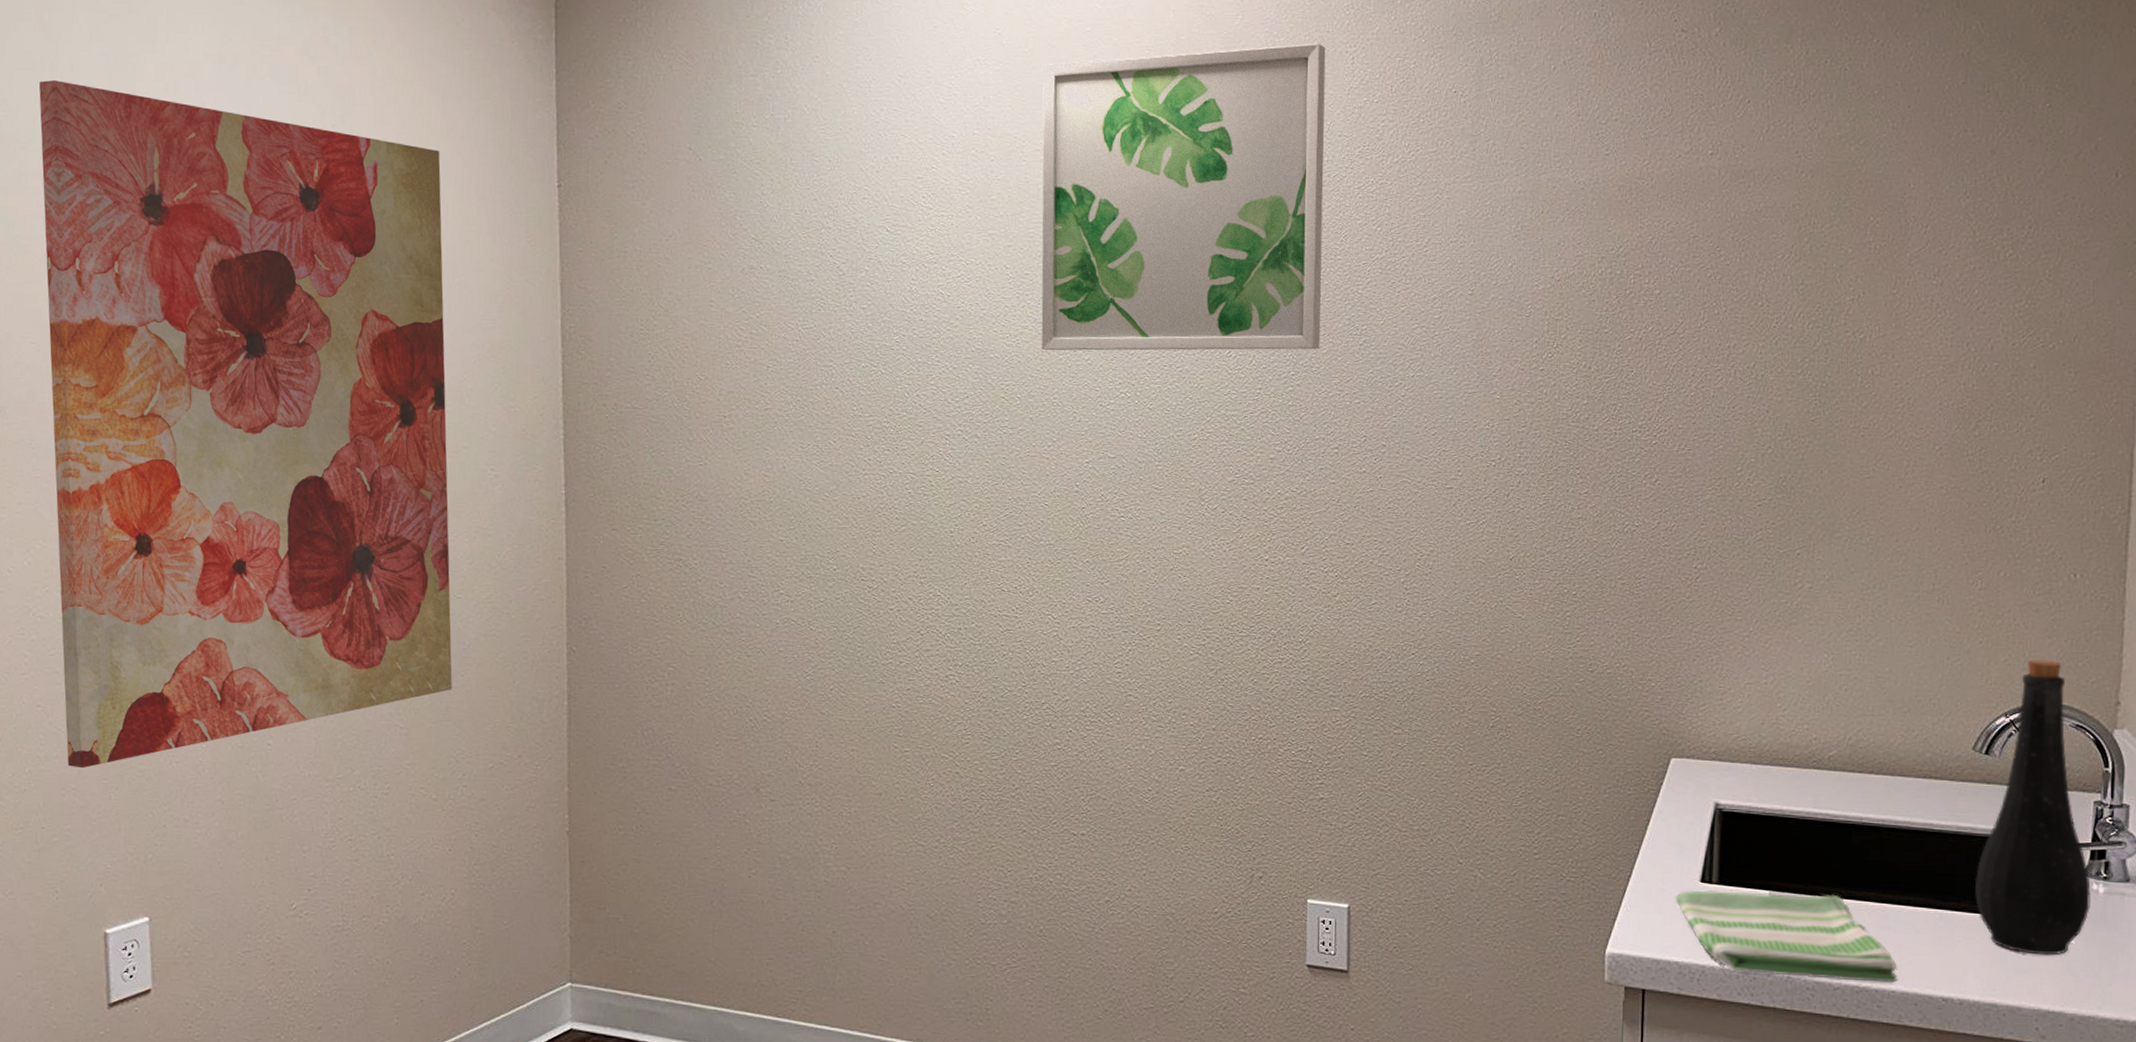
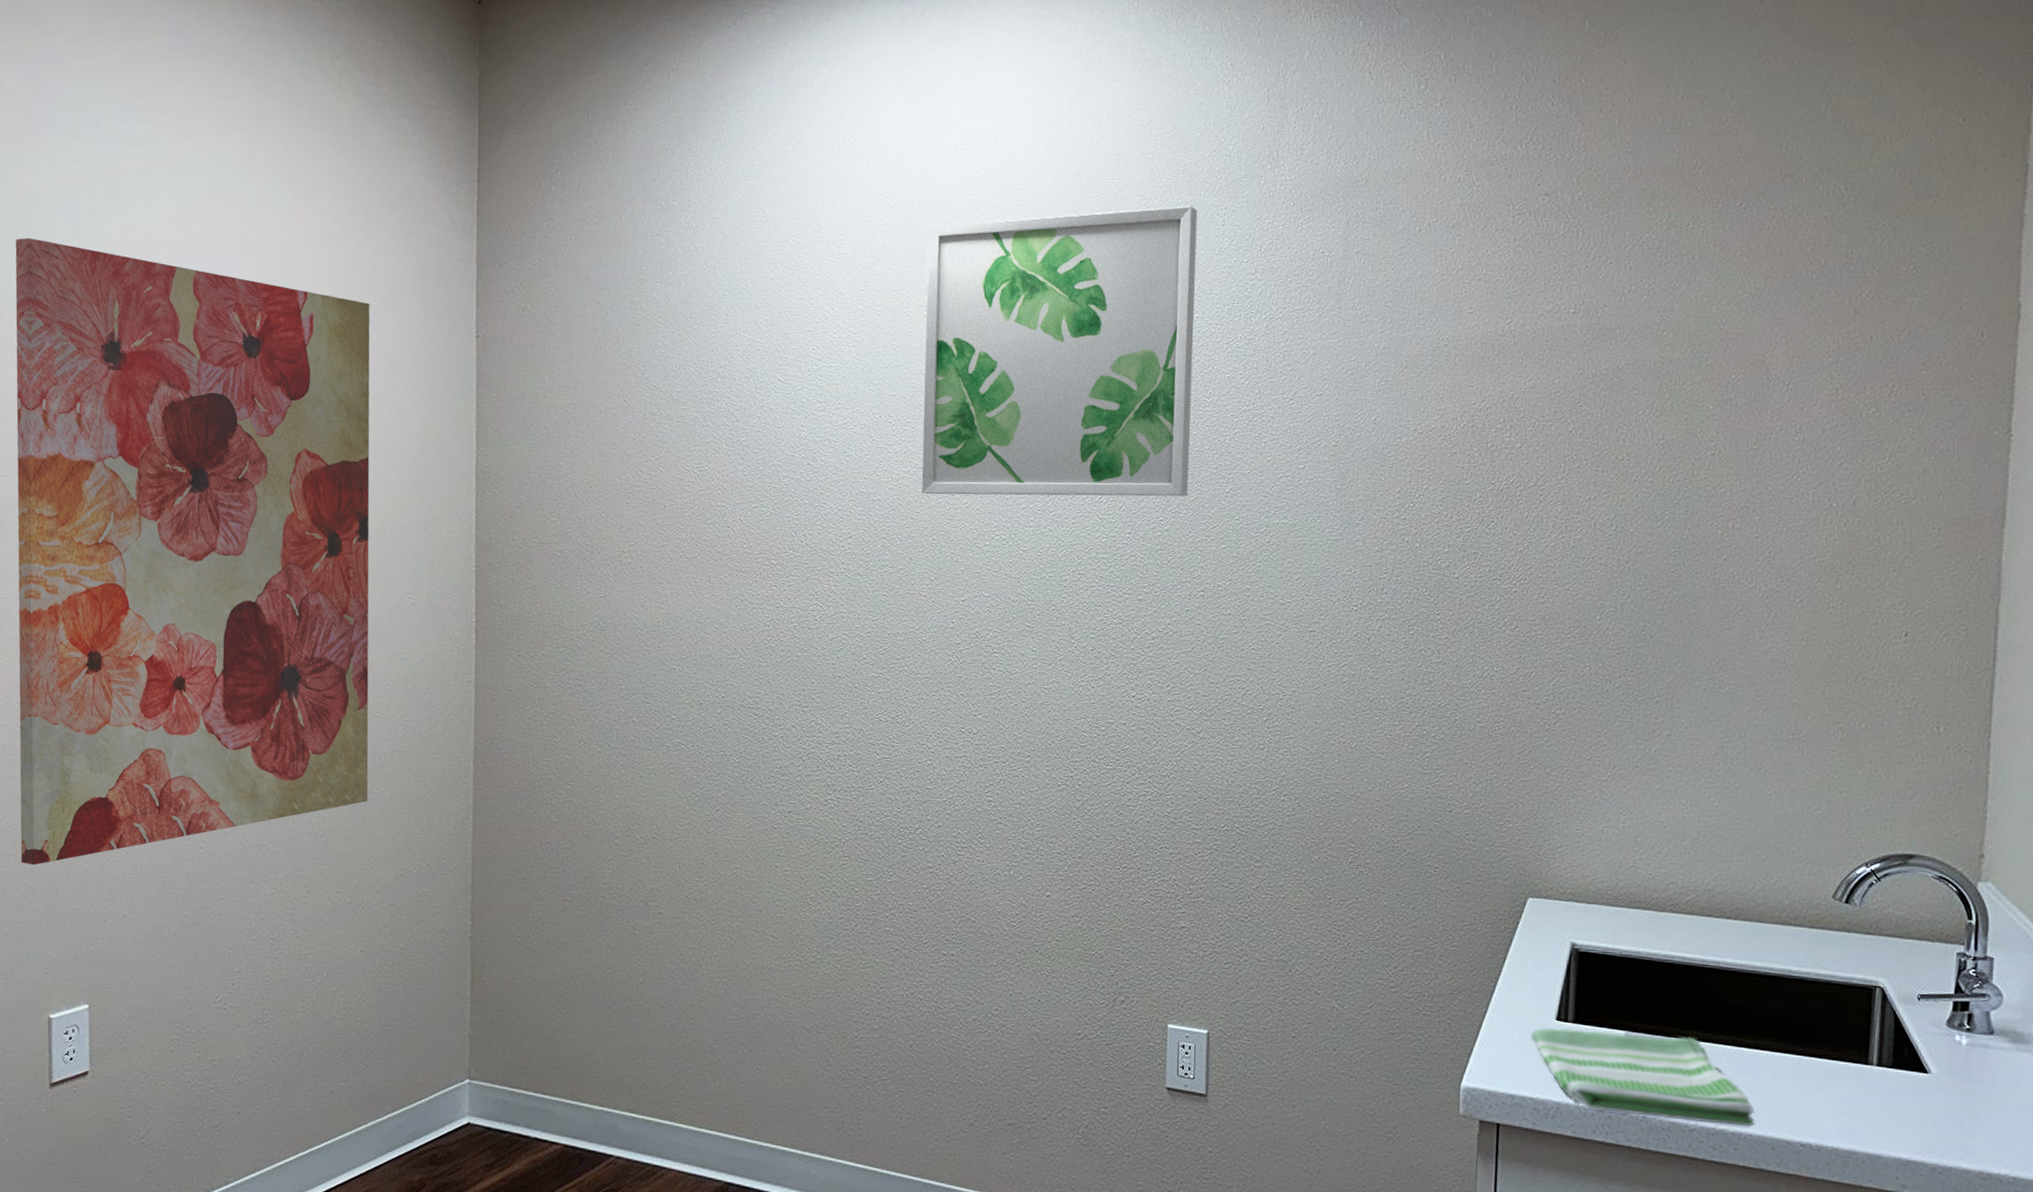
bottle: present [1974,659,2091,955] -> none [1833,810,1953,1105]

